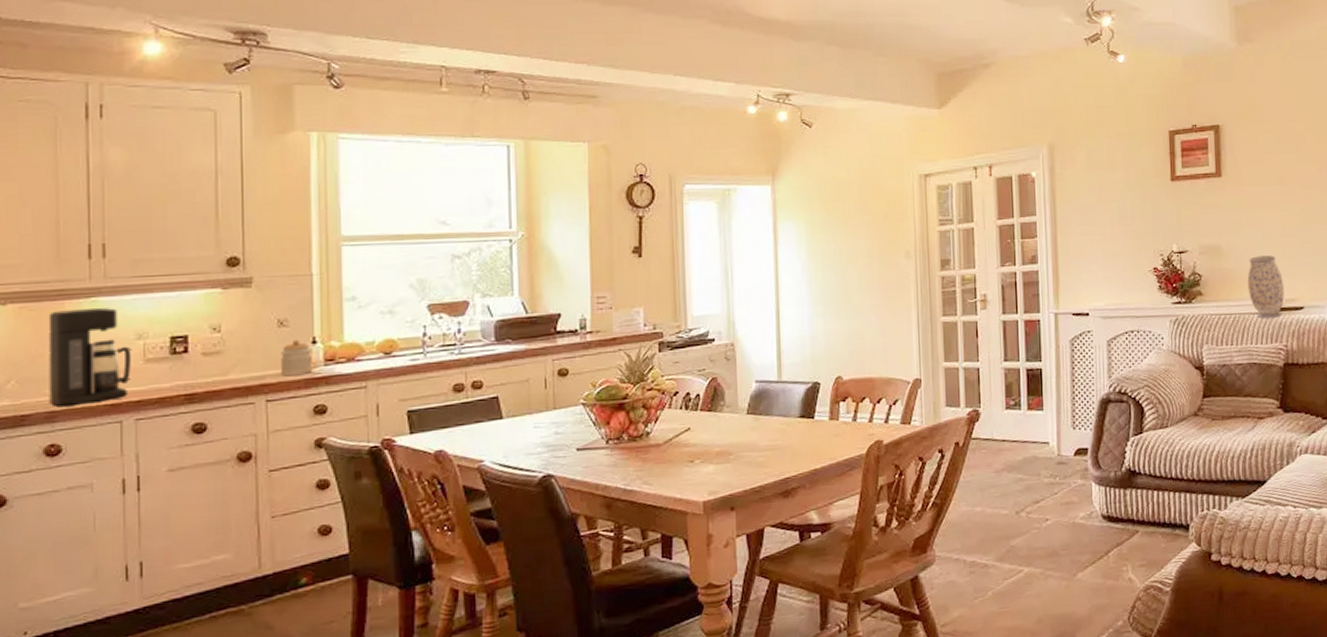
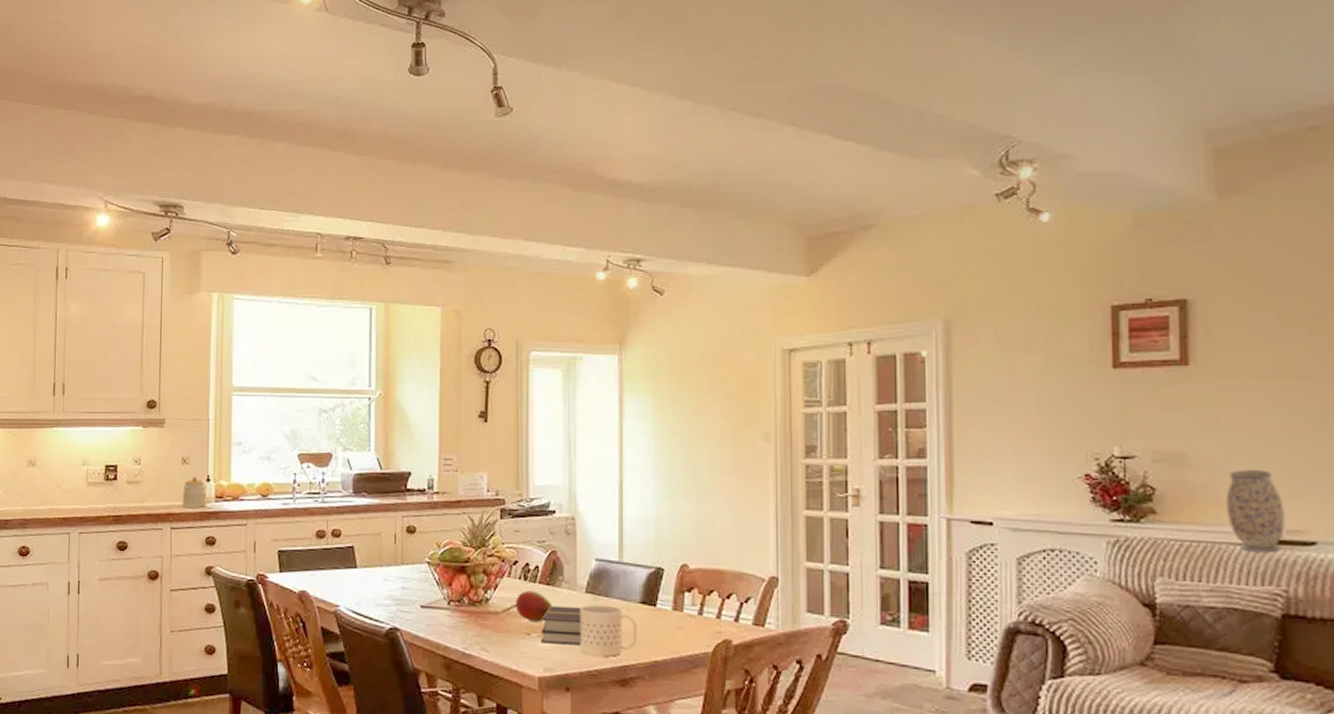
coffee maker: present [48,308,131,407] -> none [23,437,78,517]
fruit: none [677,418,715,450] -> present [515,590,552,623]
book: none [704,428,744,468] -> present [540,605,581,645]
mug: none [742,423,798,473] -> present [580,604,637,657]

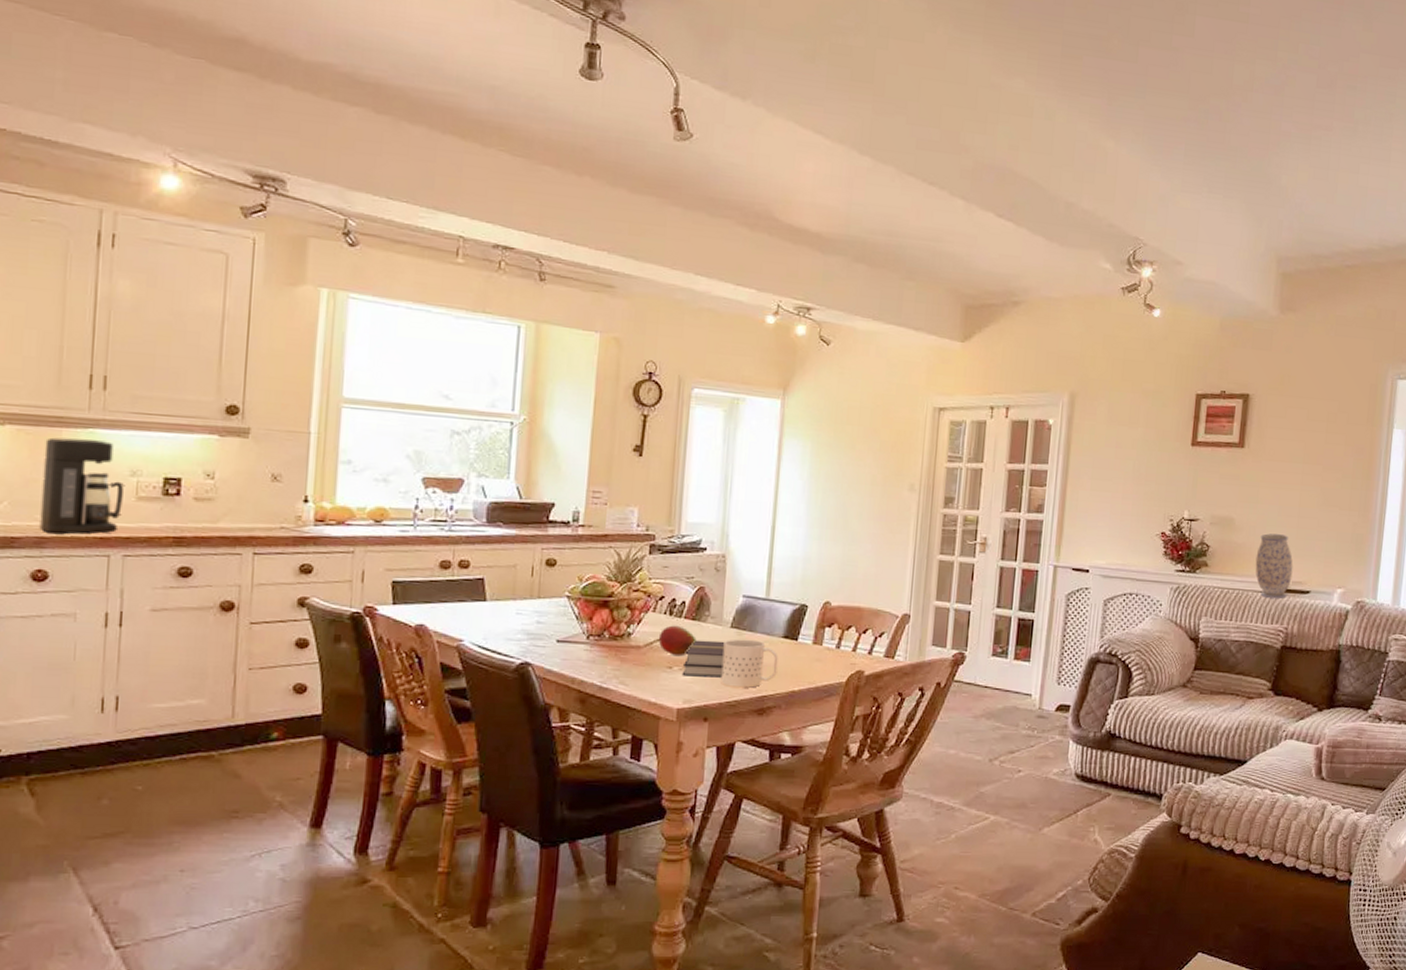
coffee maker: none [23,437,78,517] -> present [39,437,124,535]
jar: present [182,476,207,509] -> none [269,496,304,533]

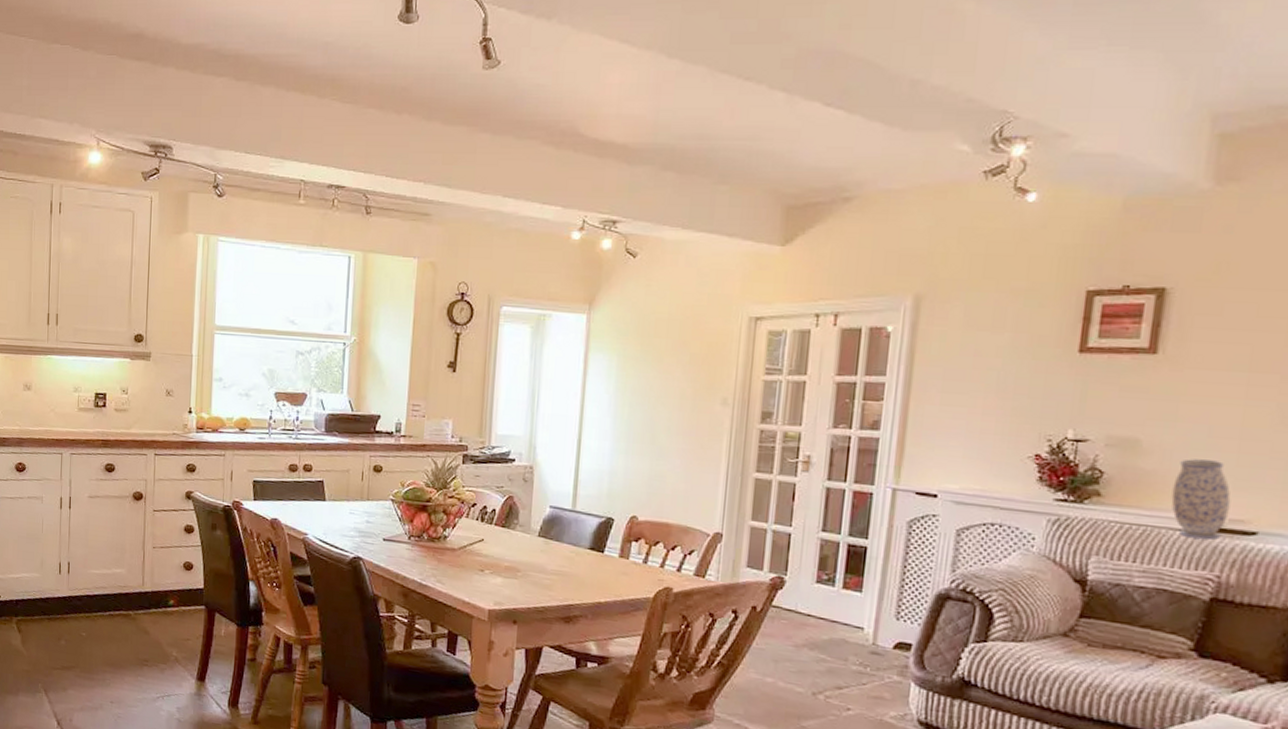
coffee maker: present [39,437,124,535] -> none [20,362,70,437]
fruit: present [658,625,697,657] -> none [471,531,506,561]
book: present [682,640,725,678] -> none [492,546,533,584]
mug: present [721,639,778,688] -> none [529,547,585,596]

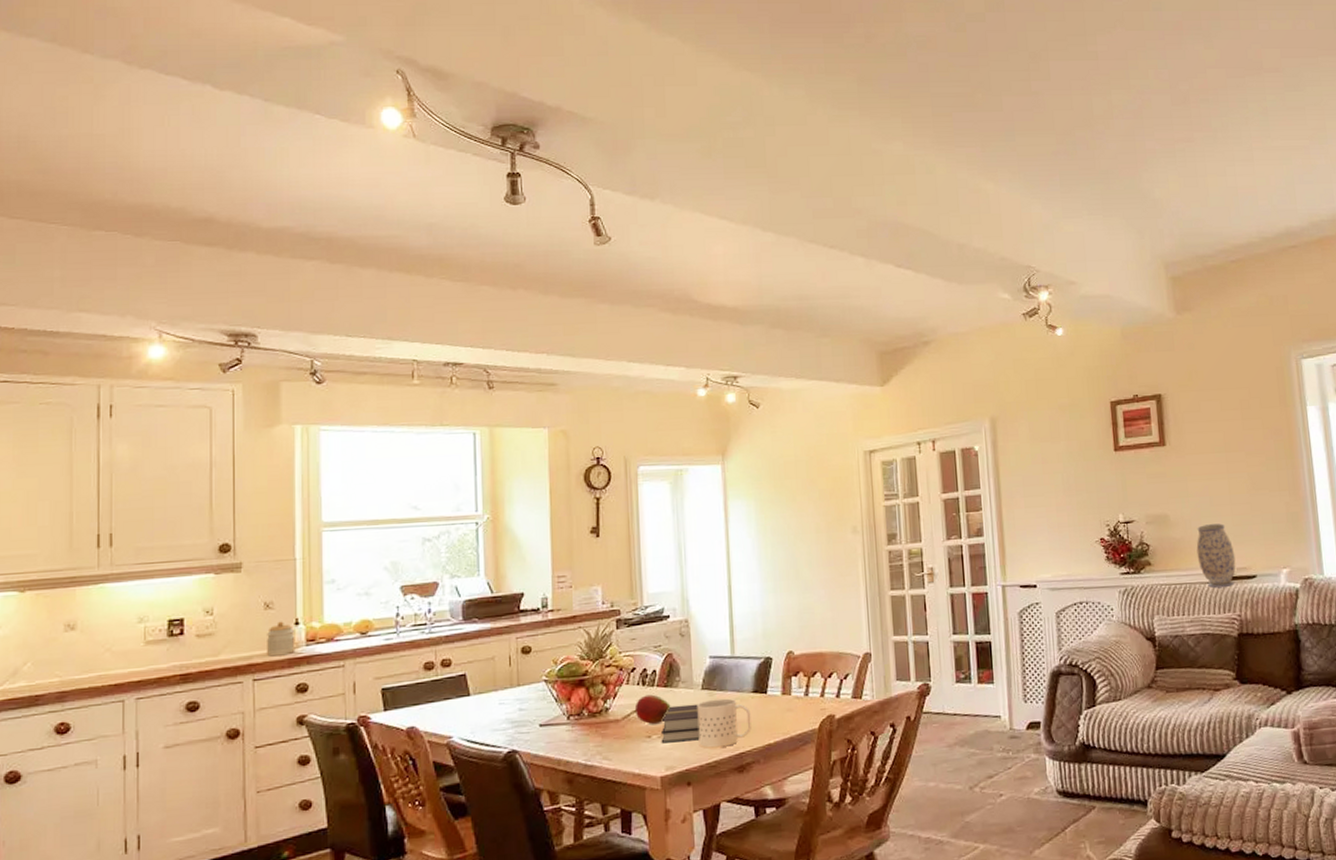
jar: none [165,408,189,438] -> present [266,621,296,657]
fruit: none [471,531,506,561] -> present [634,694,671,725]
book: none [492,546,533,584] -> present [661,703,700,744]
mug: none [529,547,585,596] -> present [697,698,752,749]

